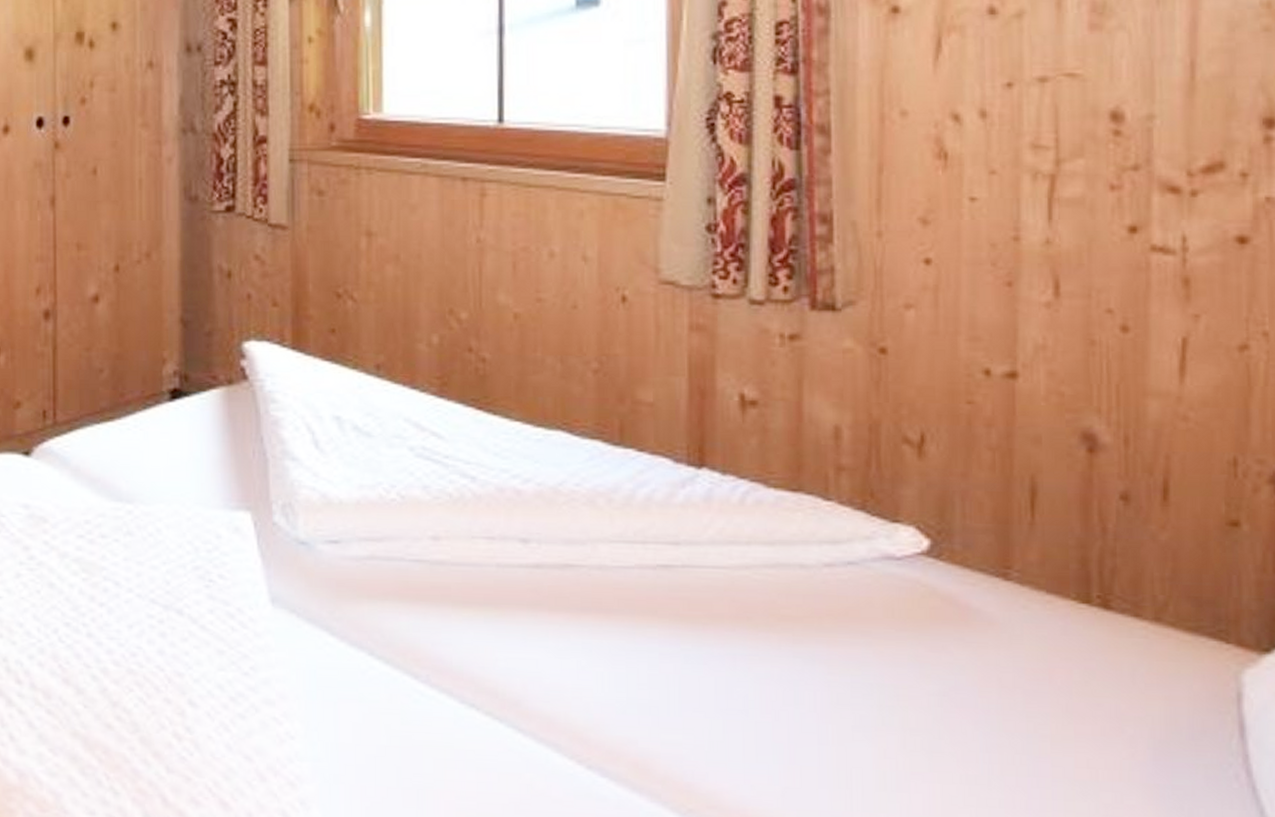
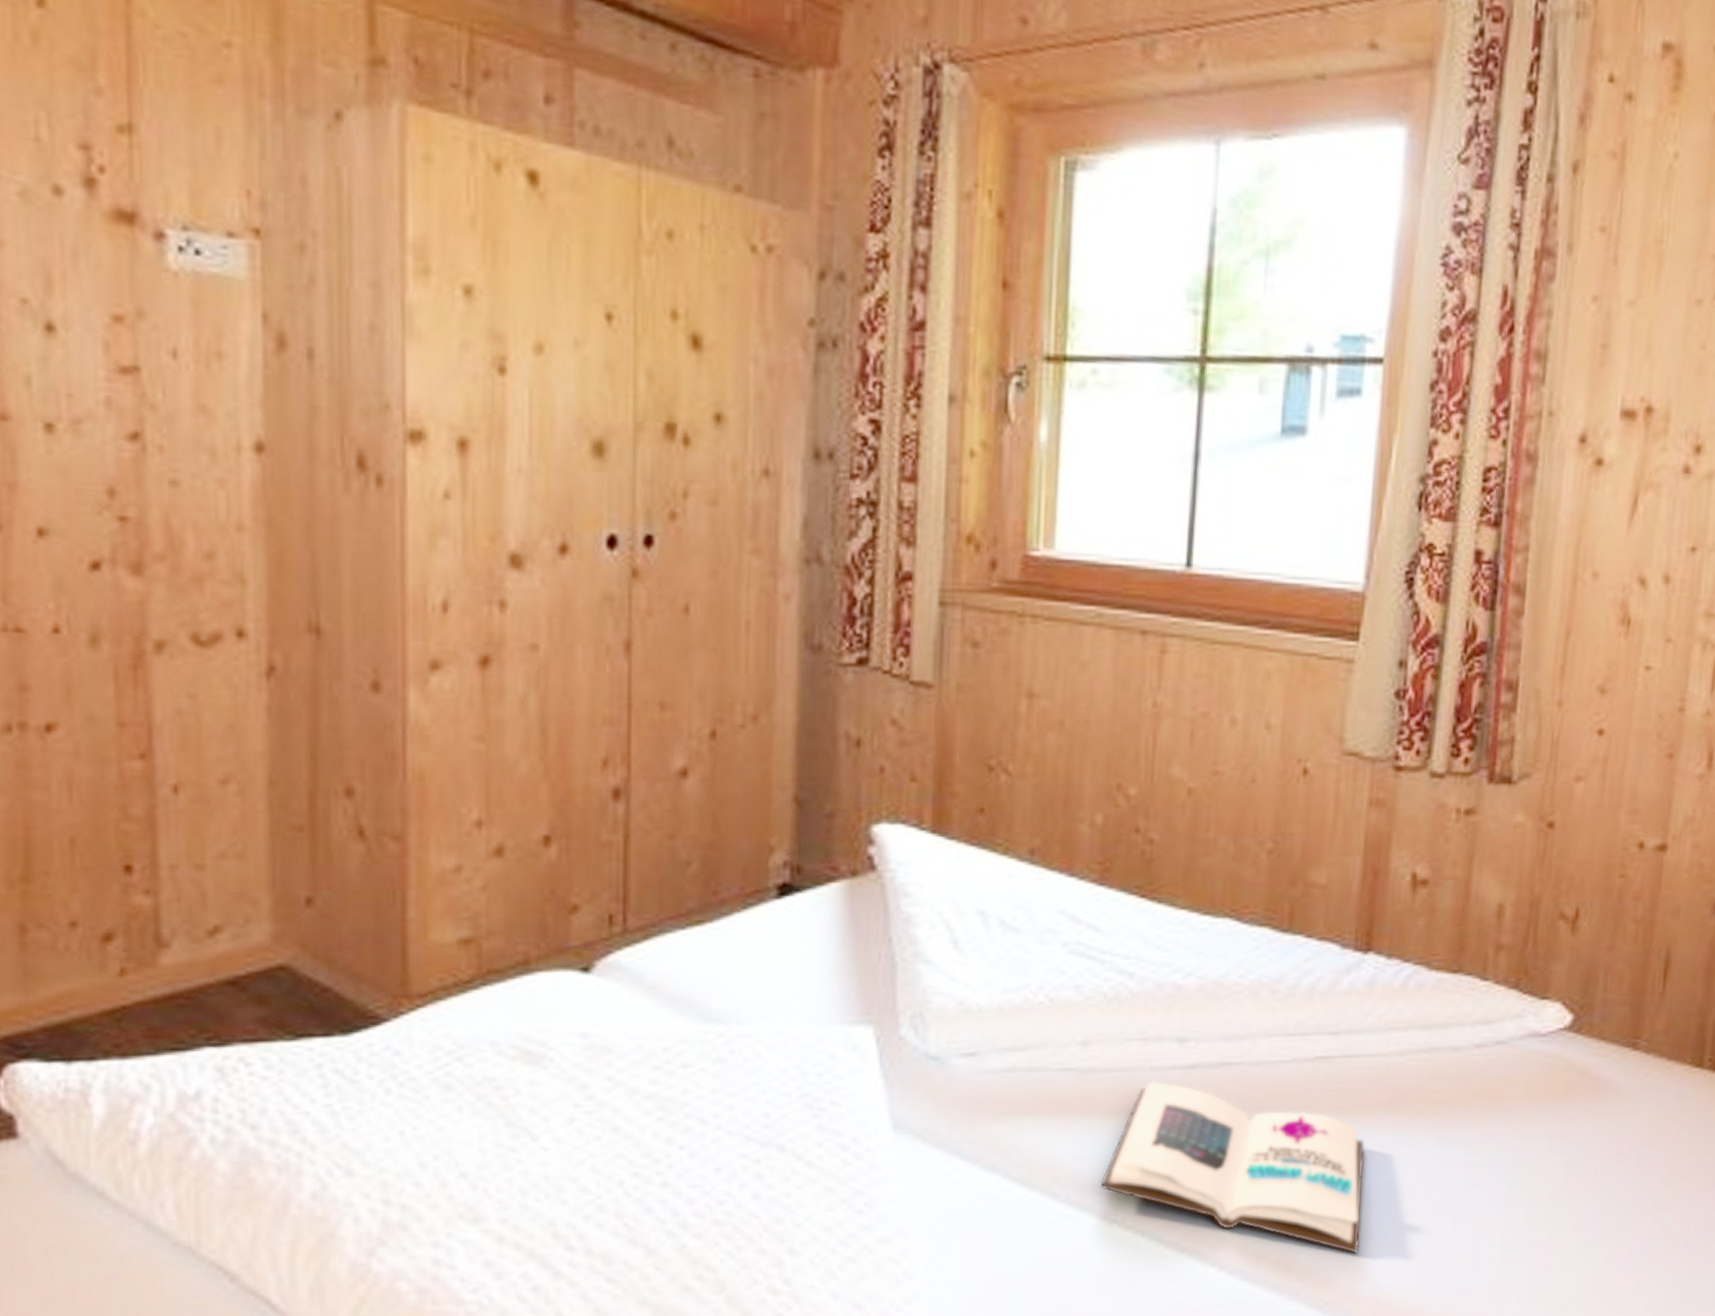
book: none [457,576,719,763] -> present [1100,1080,1365,1254]

